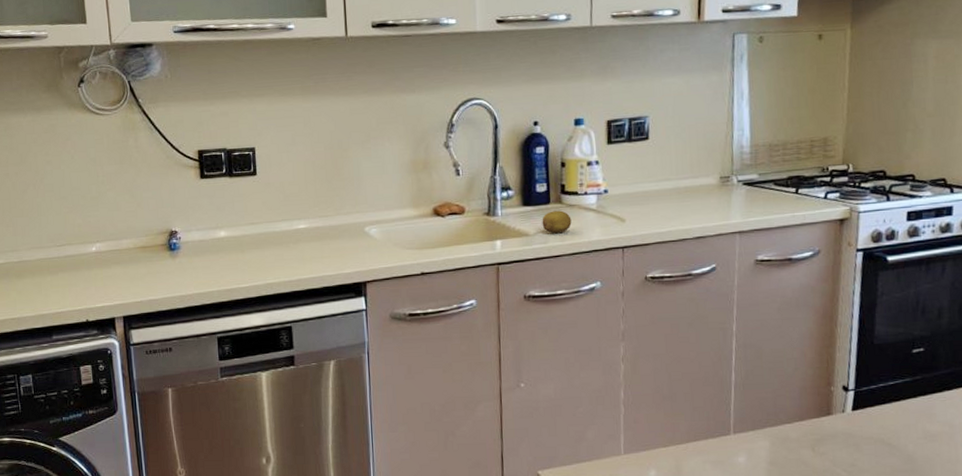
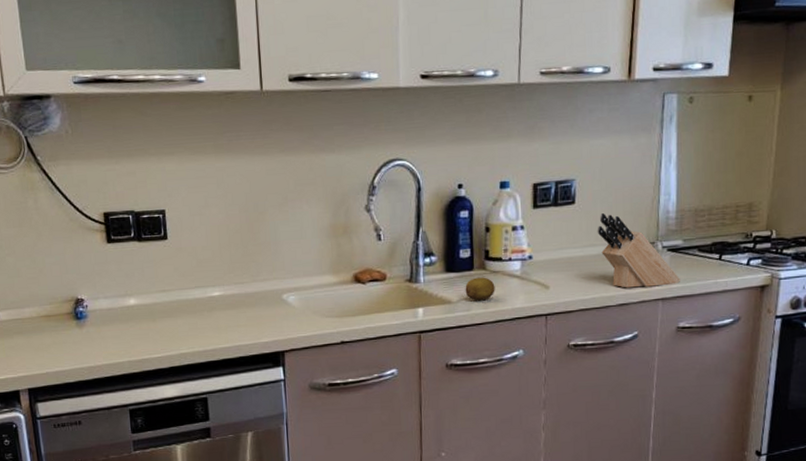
knife block: none [671,149,757,222] -> present [597,213,680,288]

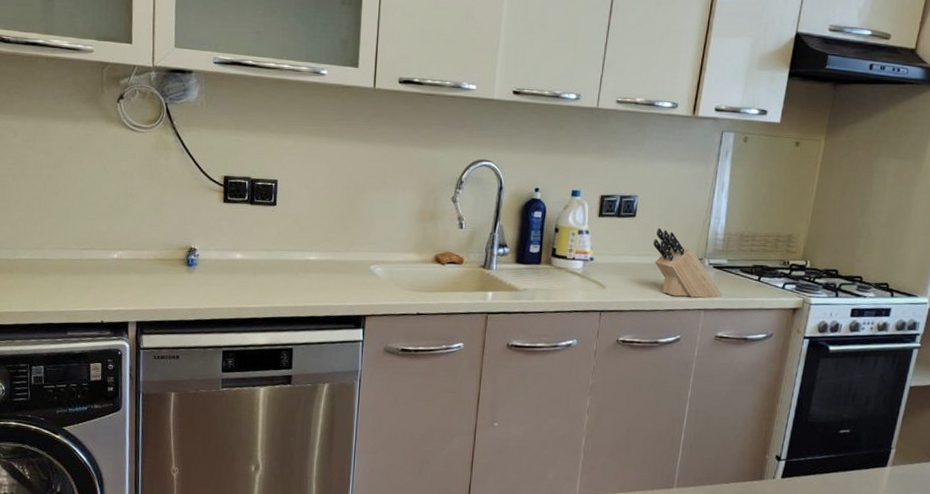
fruit: present [465,277,495,301] -> none [531,271,558,292]

